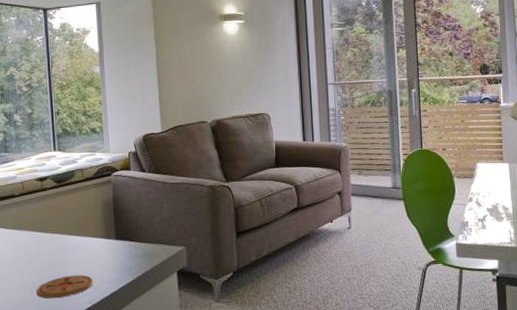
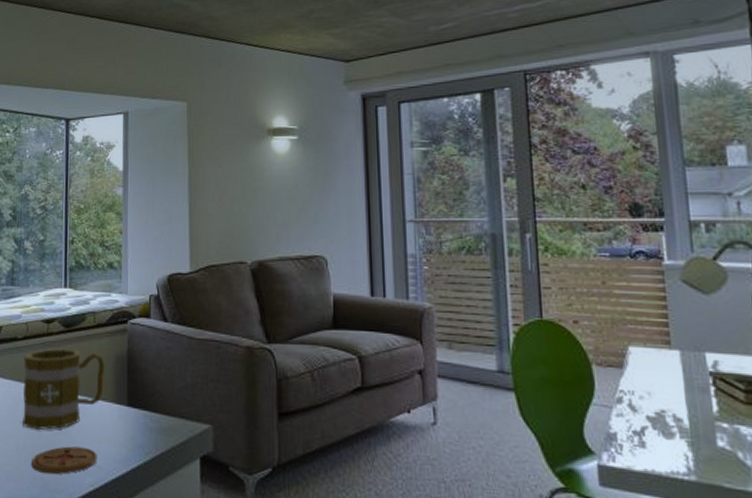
mug: none [22,199,95,266] -> present [23,348,106,430]

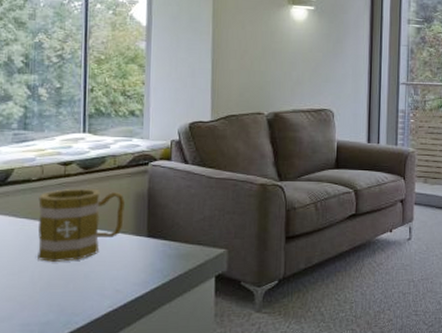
coaster: present [31,446,97,475] -> none [47,275,116,301]

